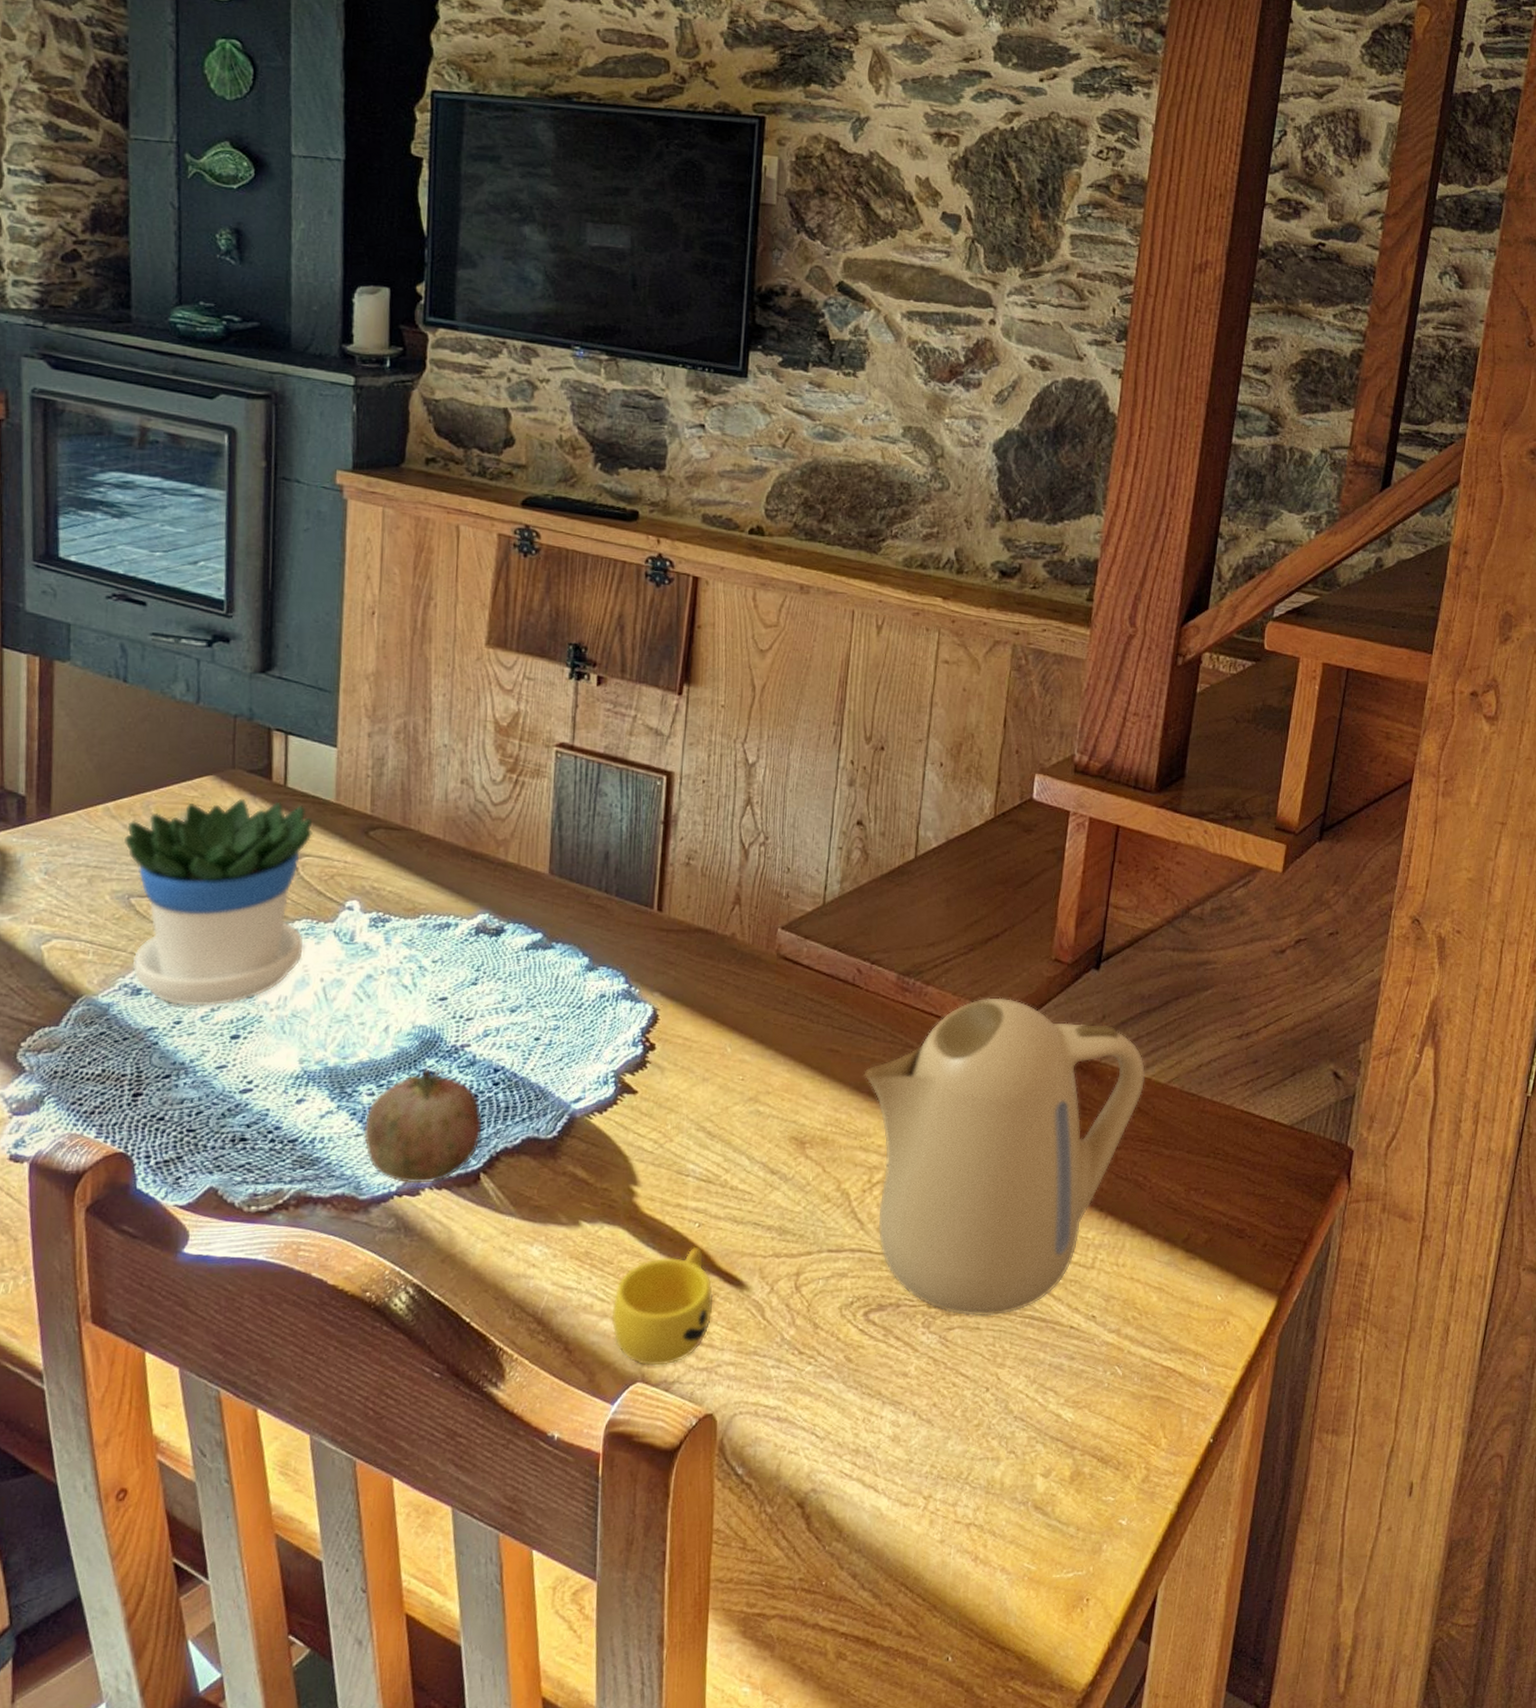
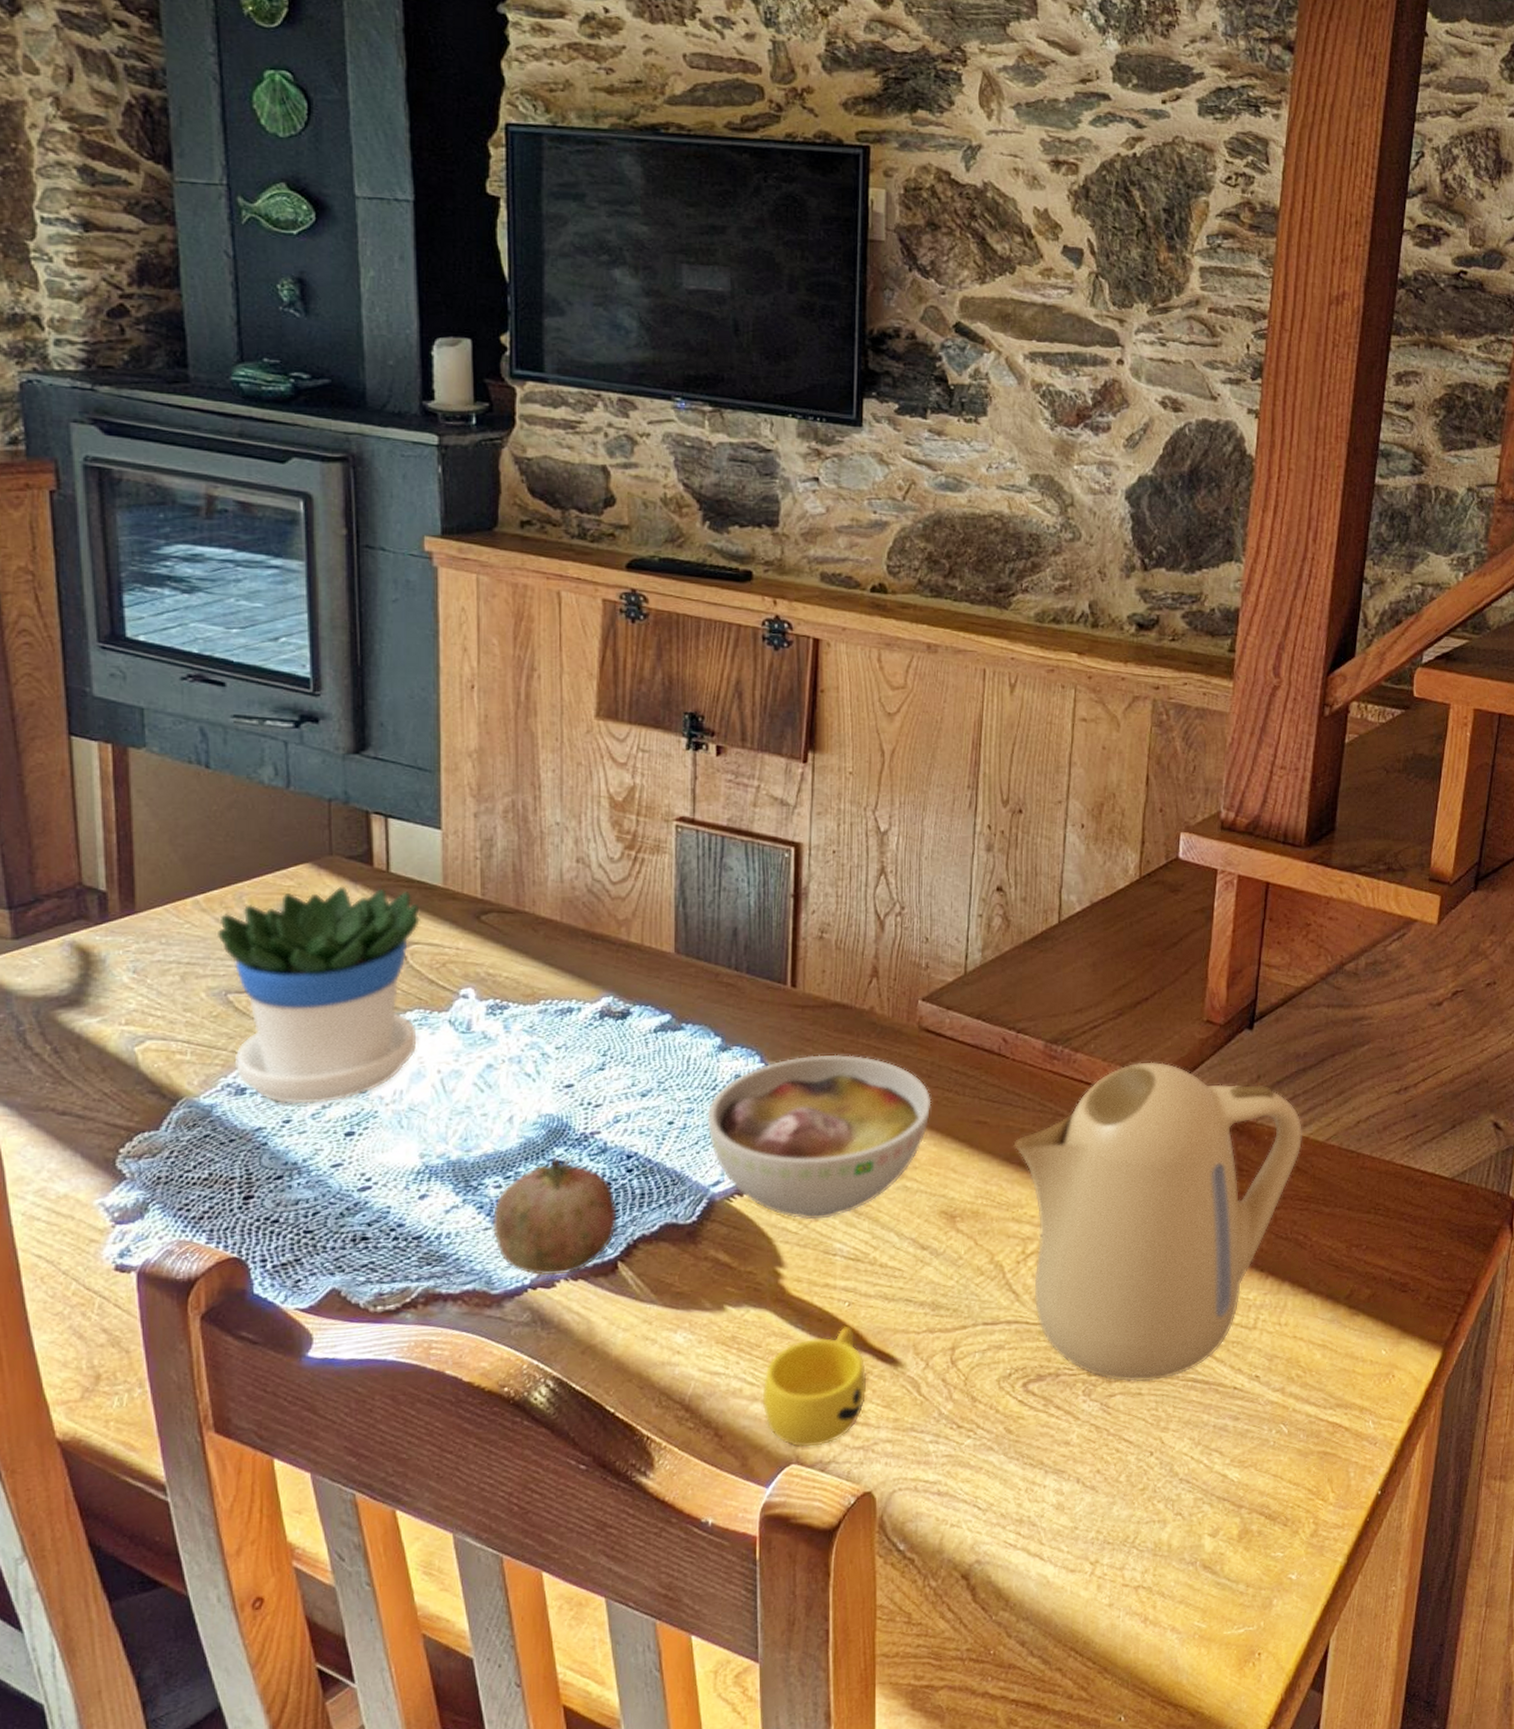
bowl: none [571,978,787,1140] -> present [707,1054,932,1220]

